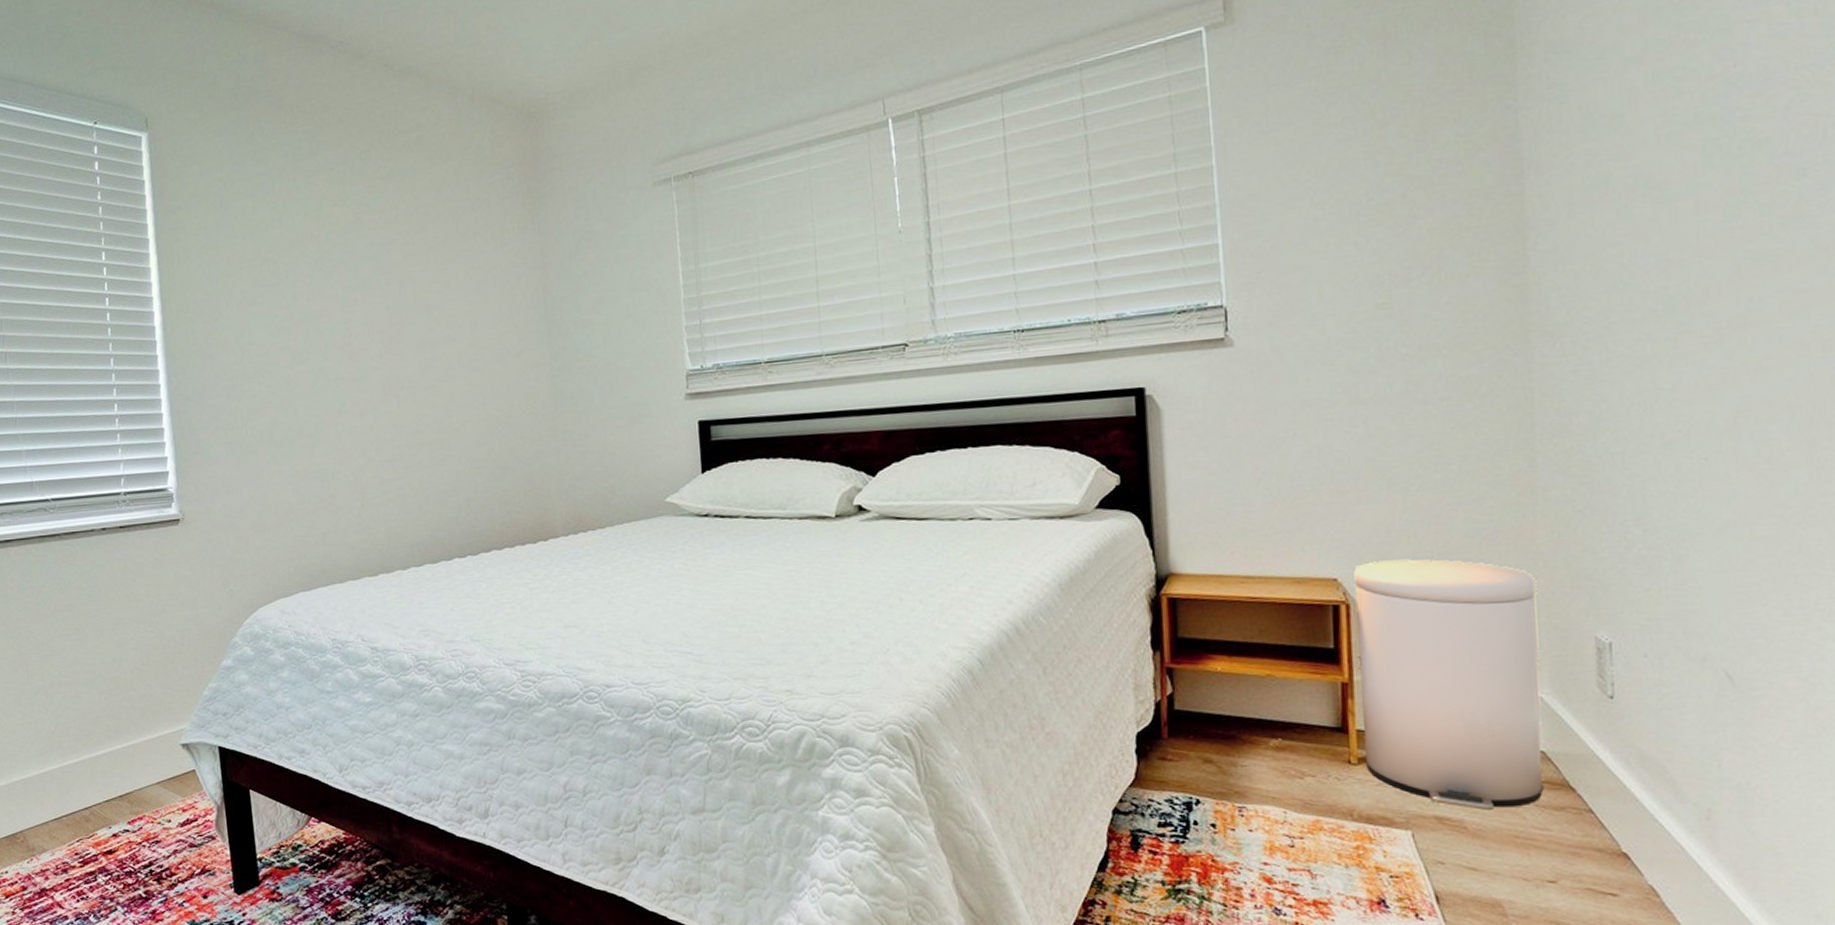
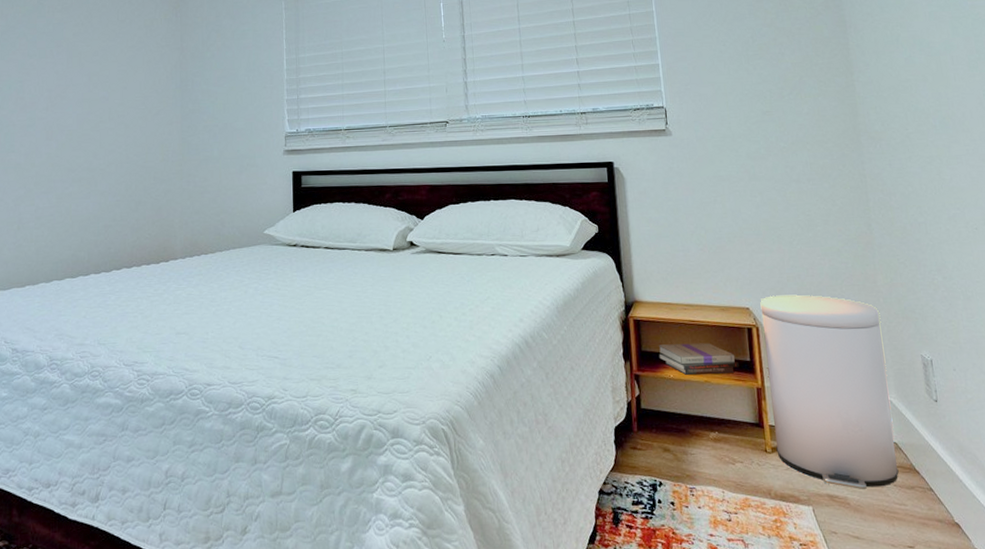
books: none [1202,625,1319,667] -> present [659,343,740,375]

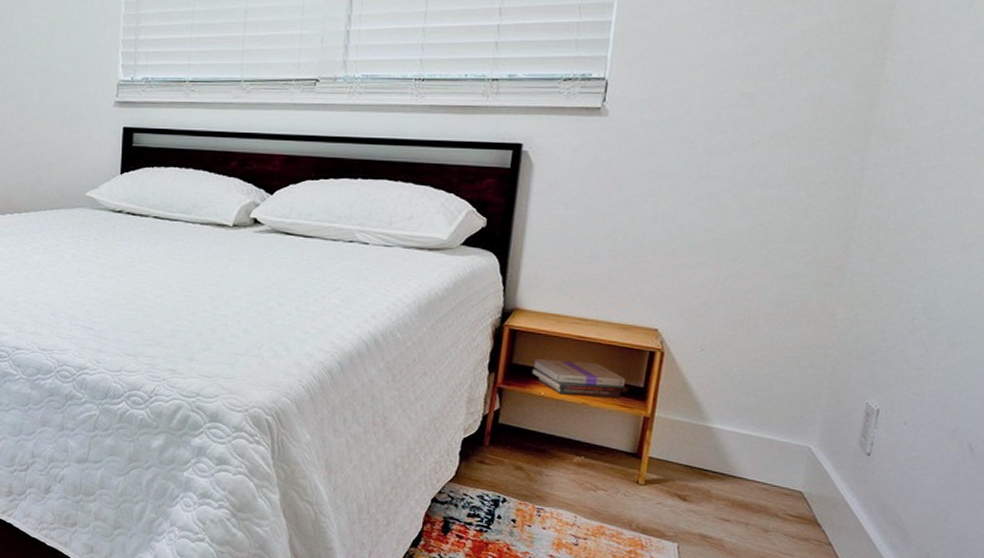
pedal bin: present [760,295,899,490] -> none [650,319,827,535]

